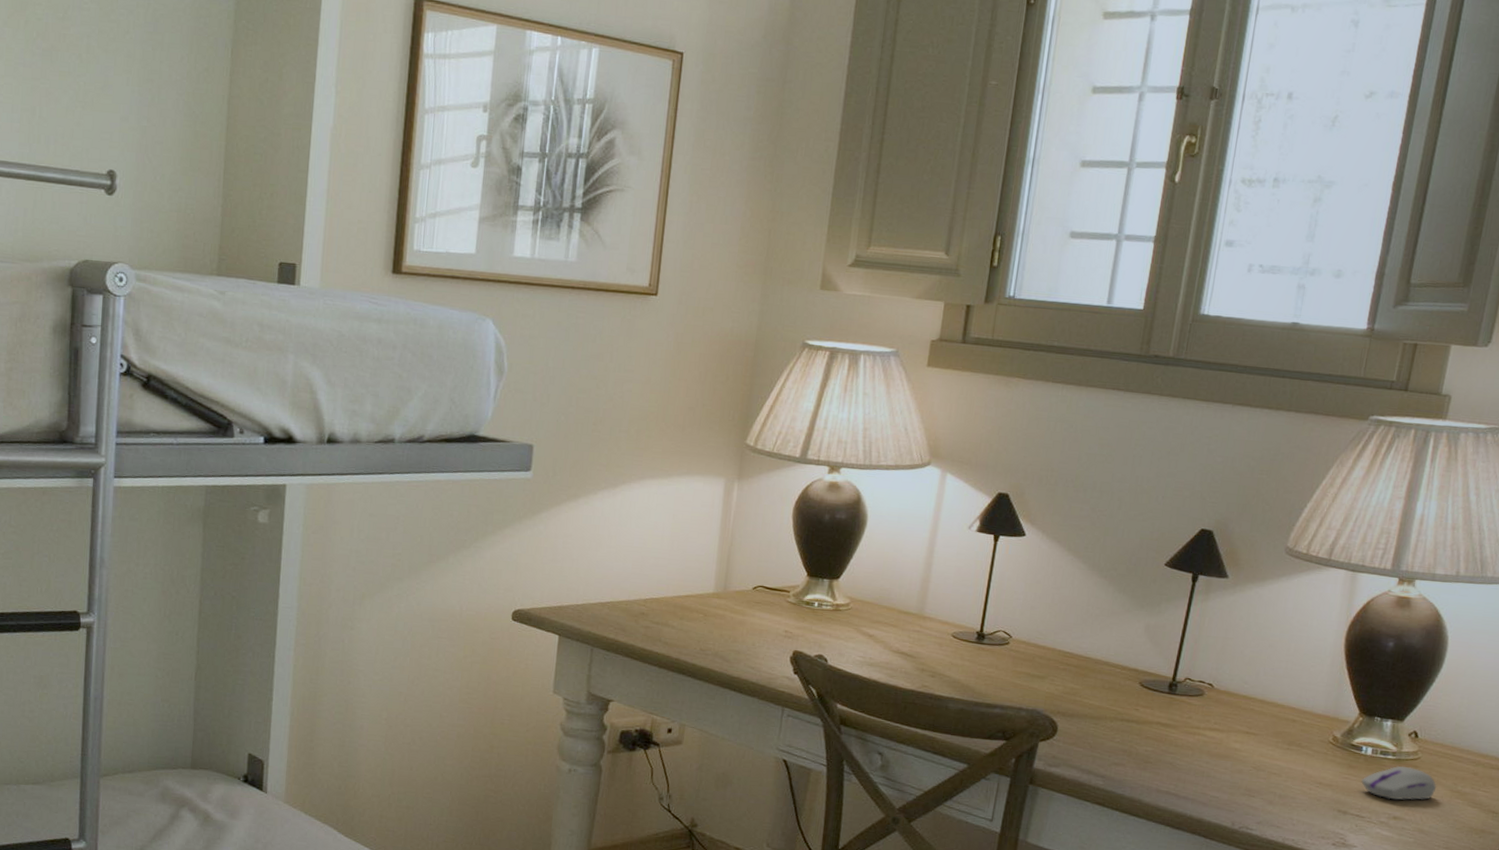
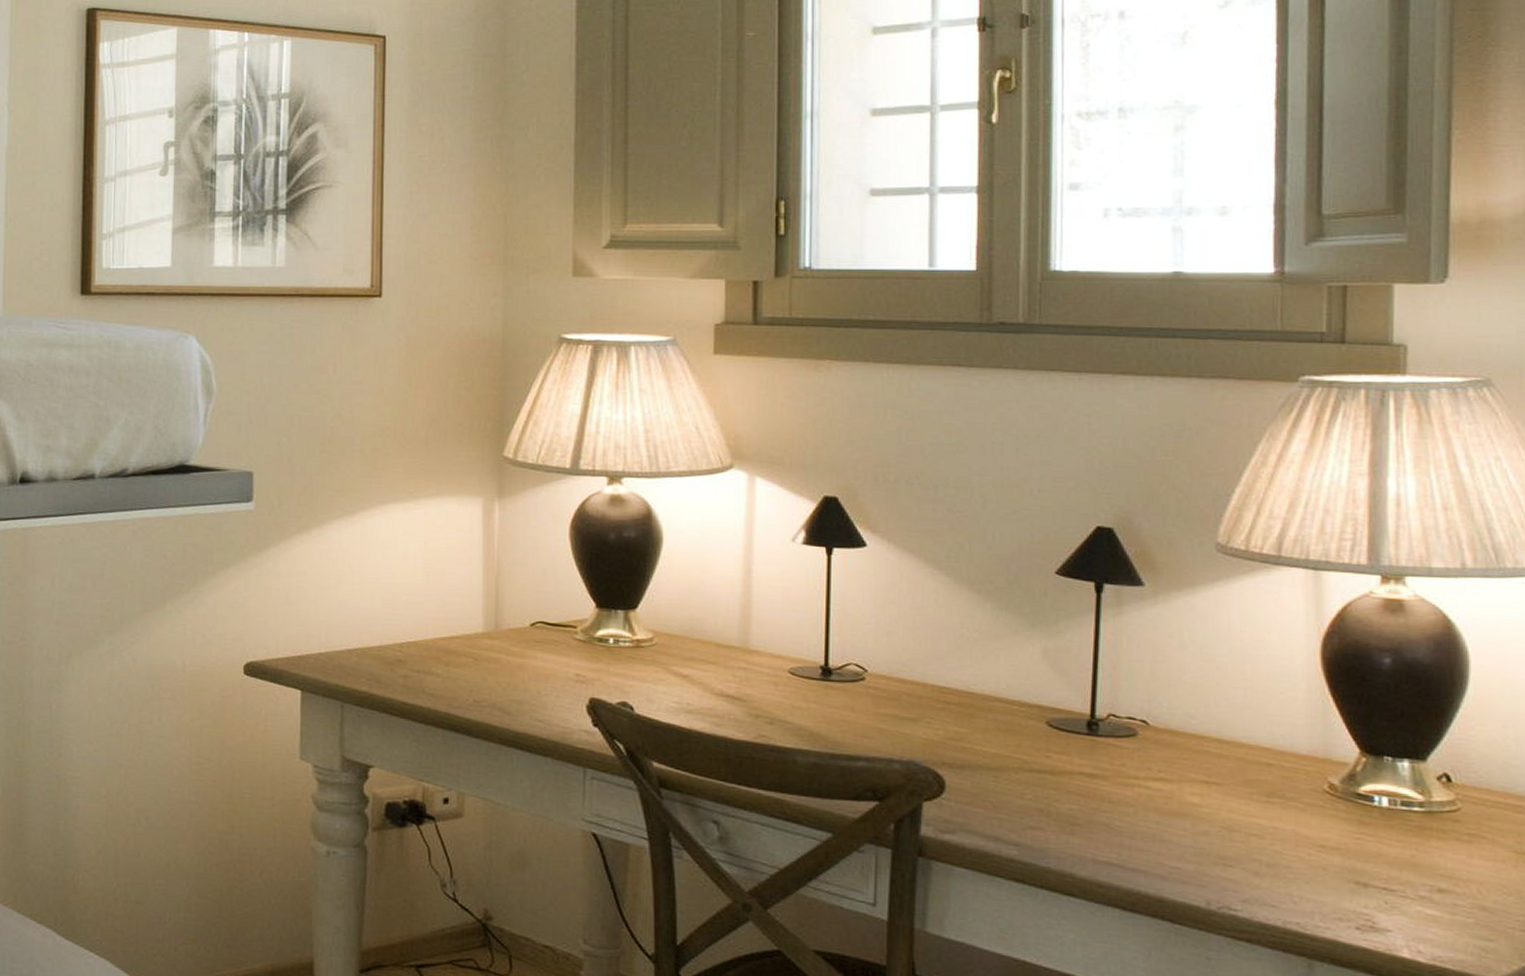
computer mouse: present [1361,765,1437,800] -> none [1381,820,1493,867]

